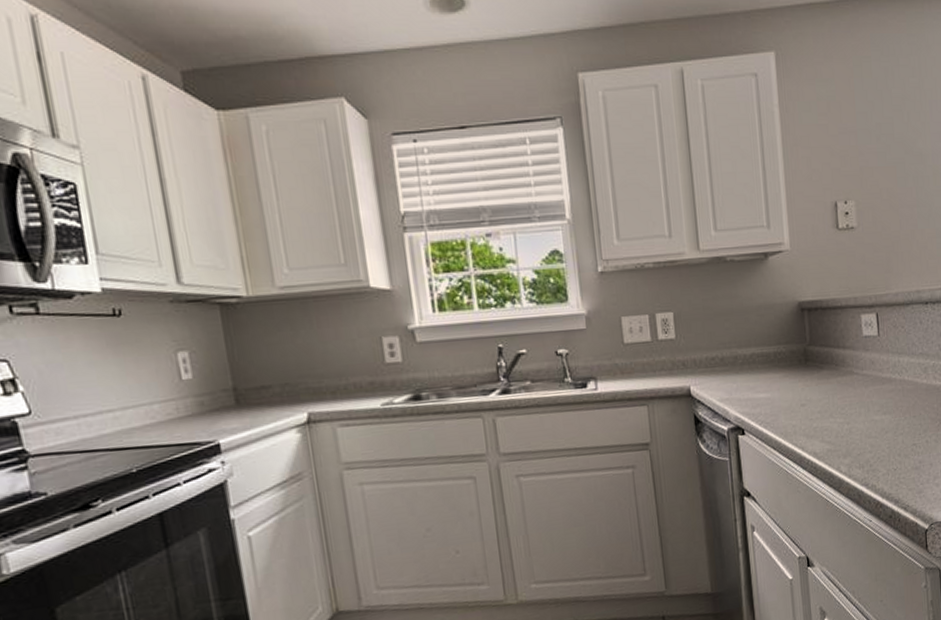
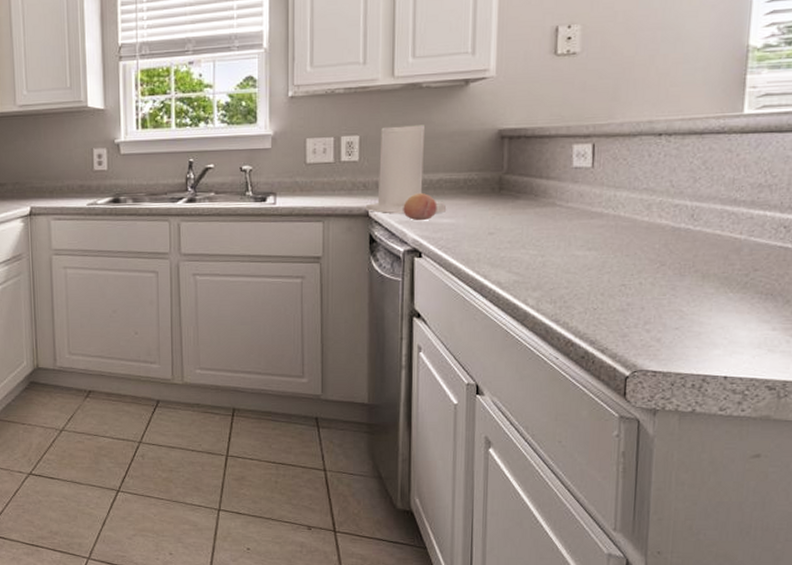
paper towel: none [686,299,762,392] -> present [365,125,447,214]
fruit: none [722,368,754,398] -> present [403,192,437,221]

